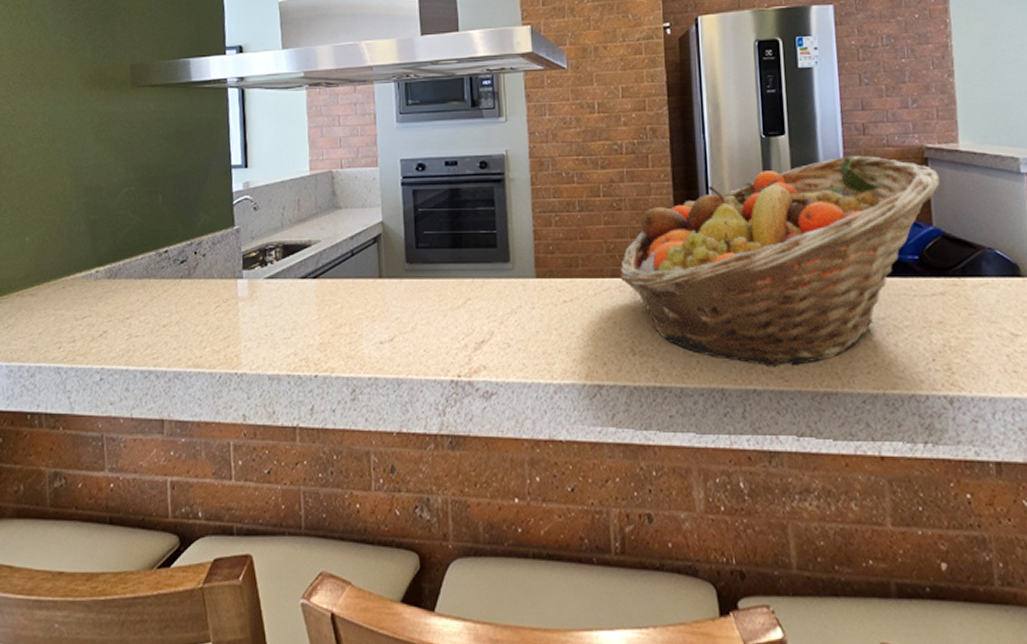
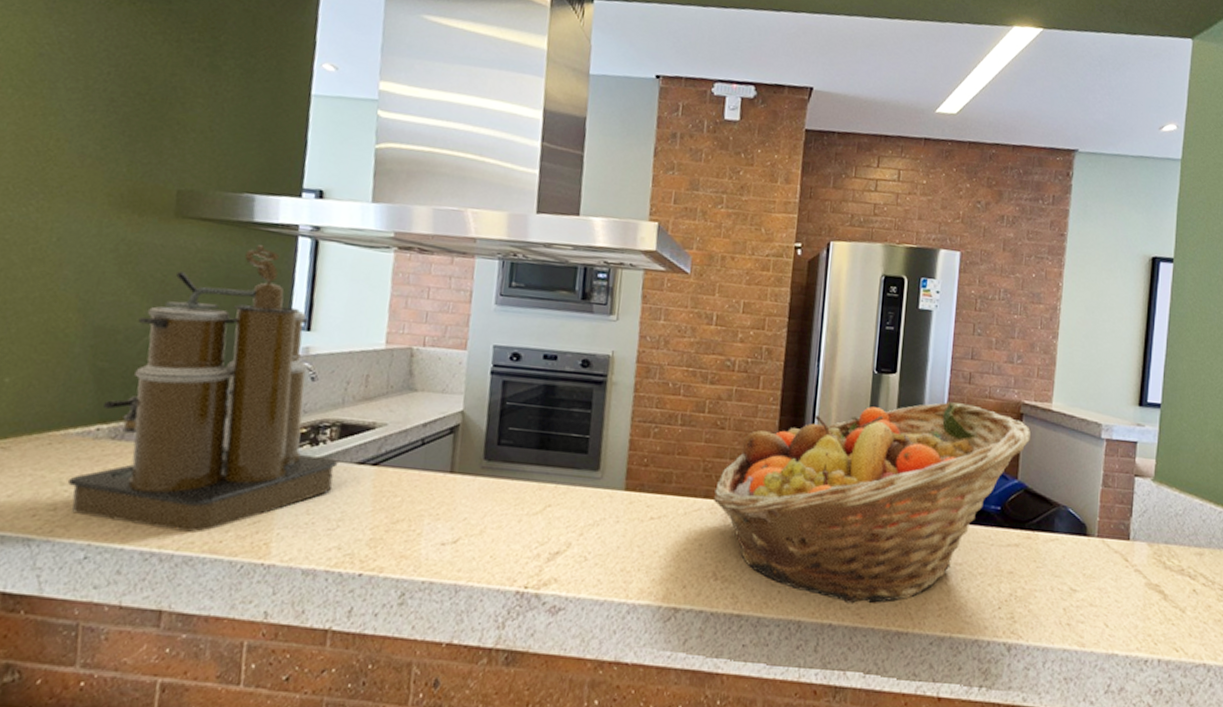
coffee maker: none [80,100,285,351] -> present [67,245,339,533]

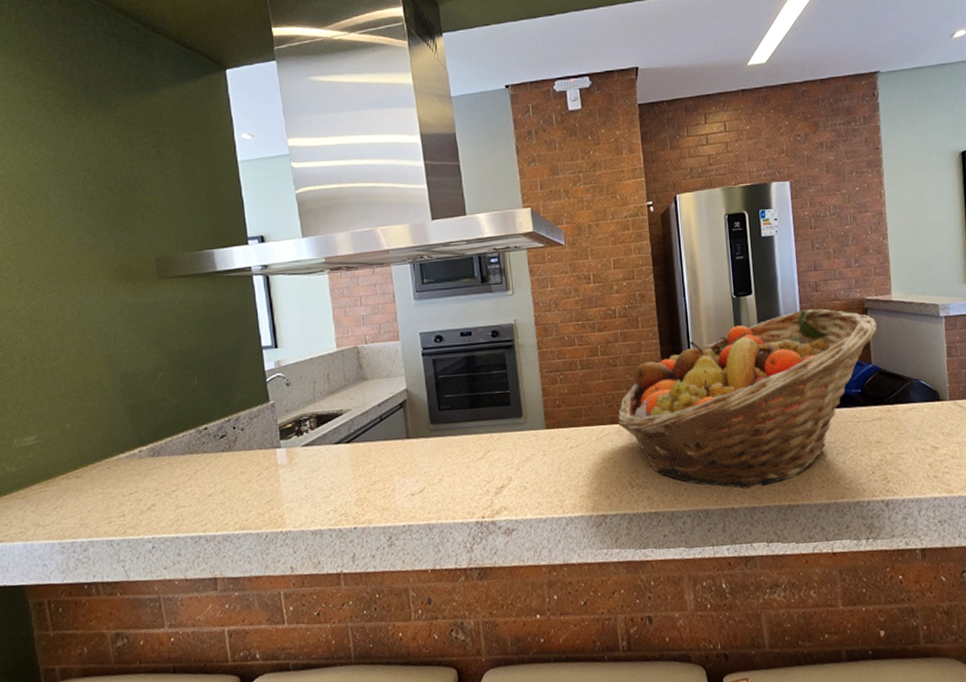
coffee maker: present [67,245,339,533] -> none [127,288,321,518]

